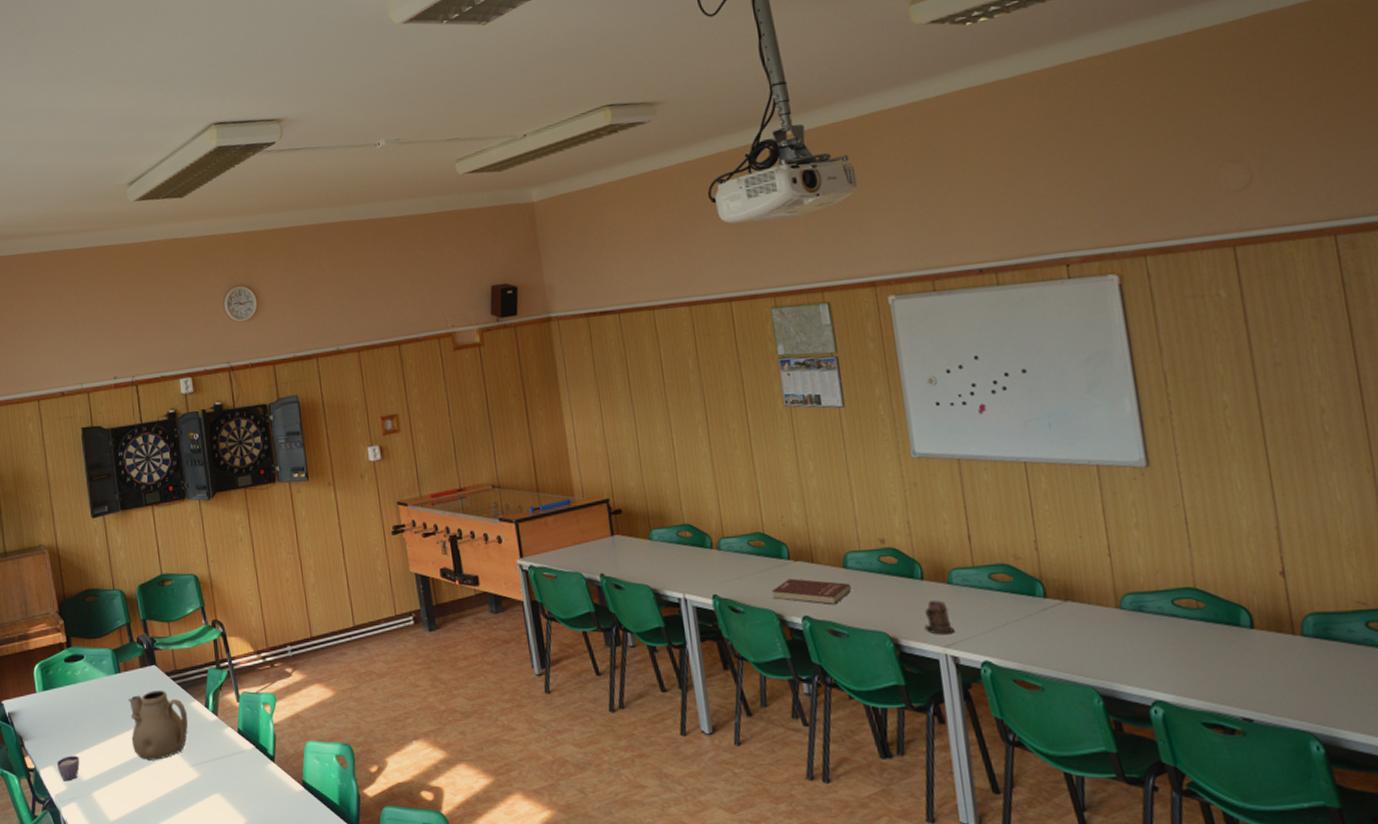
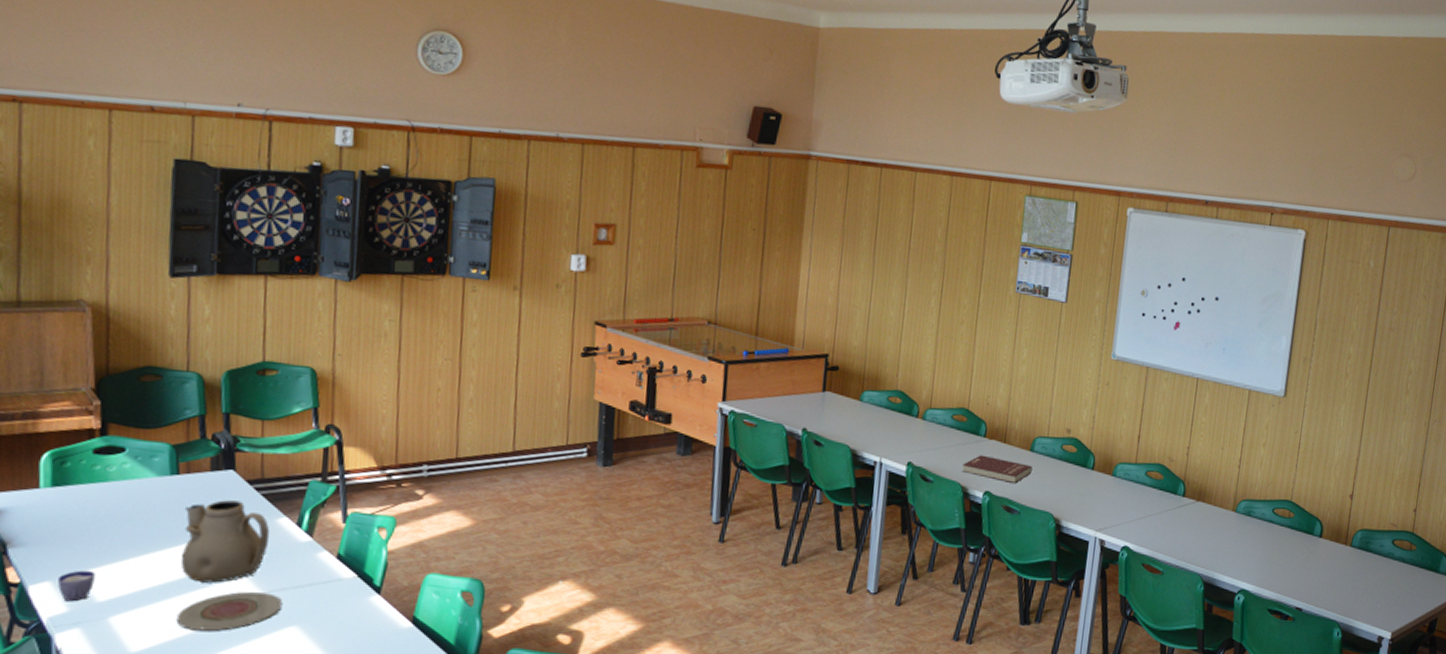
plate: none [136,766,206,802] -> present [176,592,283,632]
mug: present [924,600,954,635] -> none [1084,489,1107,520]

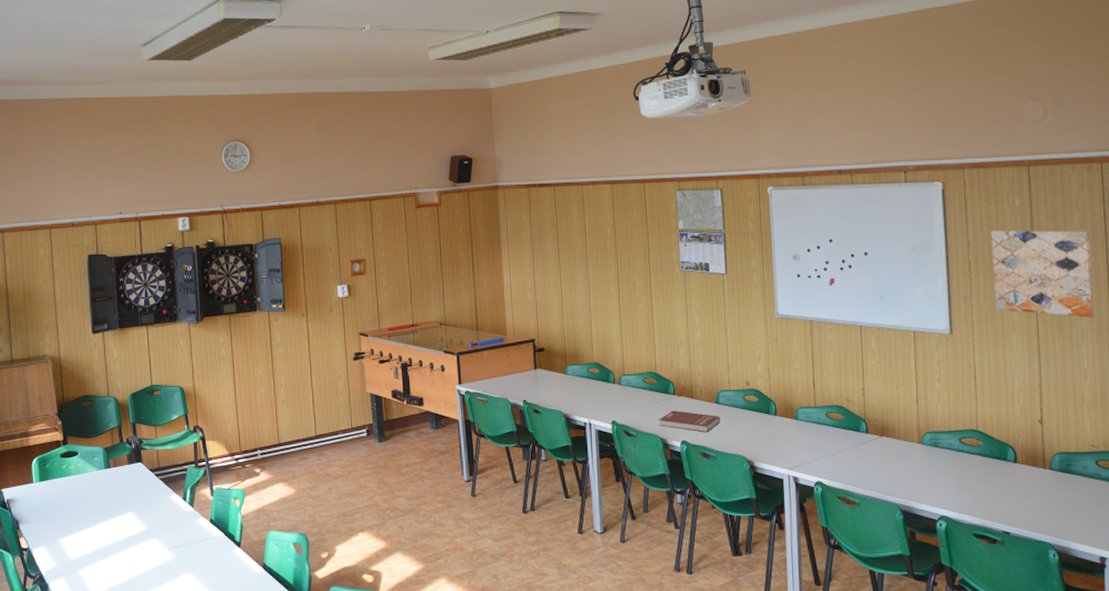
cup: present [58,570,95,602] -> none [49,537,69,560]
plate: present [176,592,283,632] -> none [117,549,180,579]
teapot: present [180,500,270,583] -> none [115,484,168,543]
wall art: none [1331,290,1431,393] -> present [991,230,1095,318]

